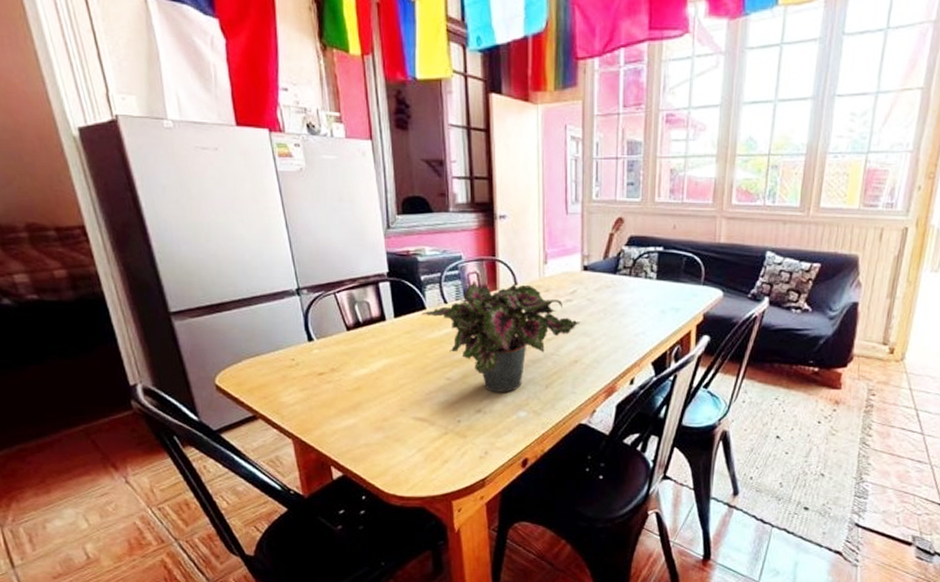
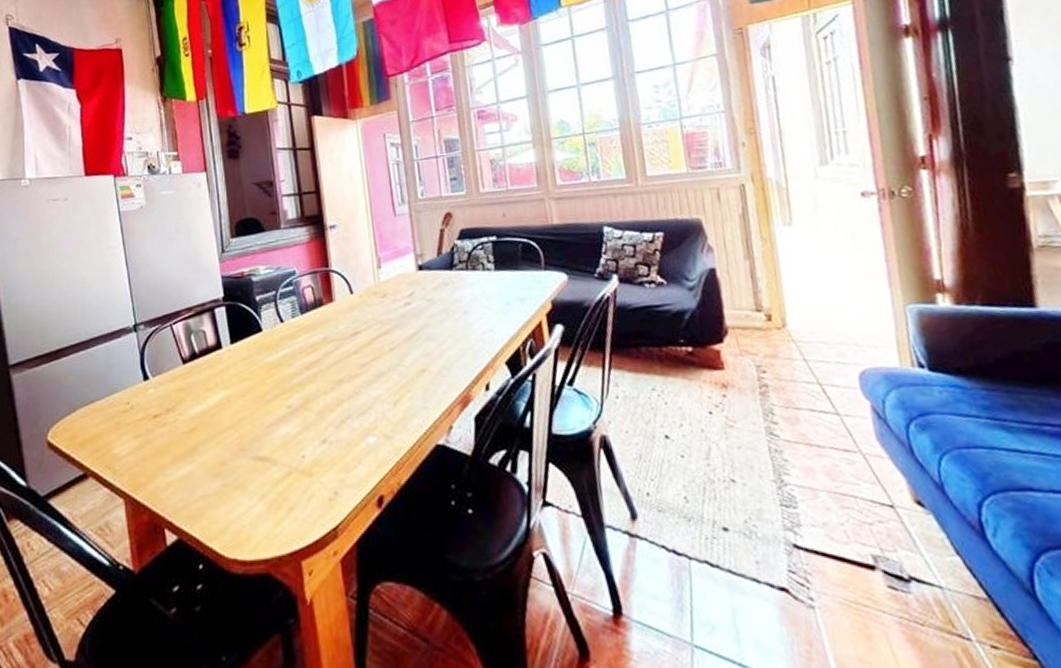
potted plant: present [421,280,581,392] -> none [258,292,423,417]

